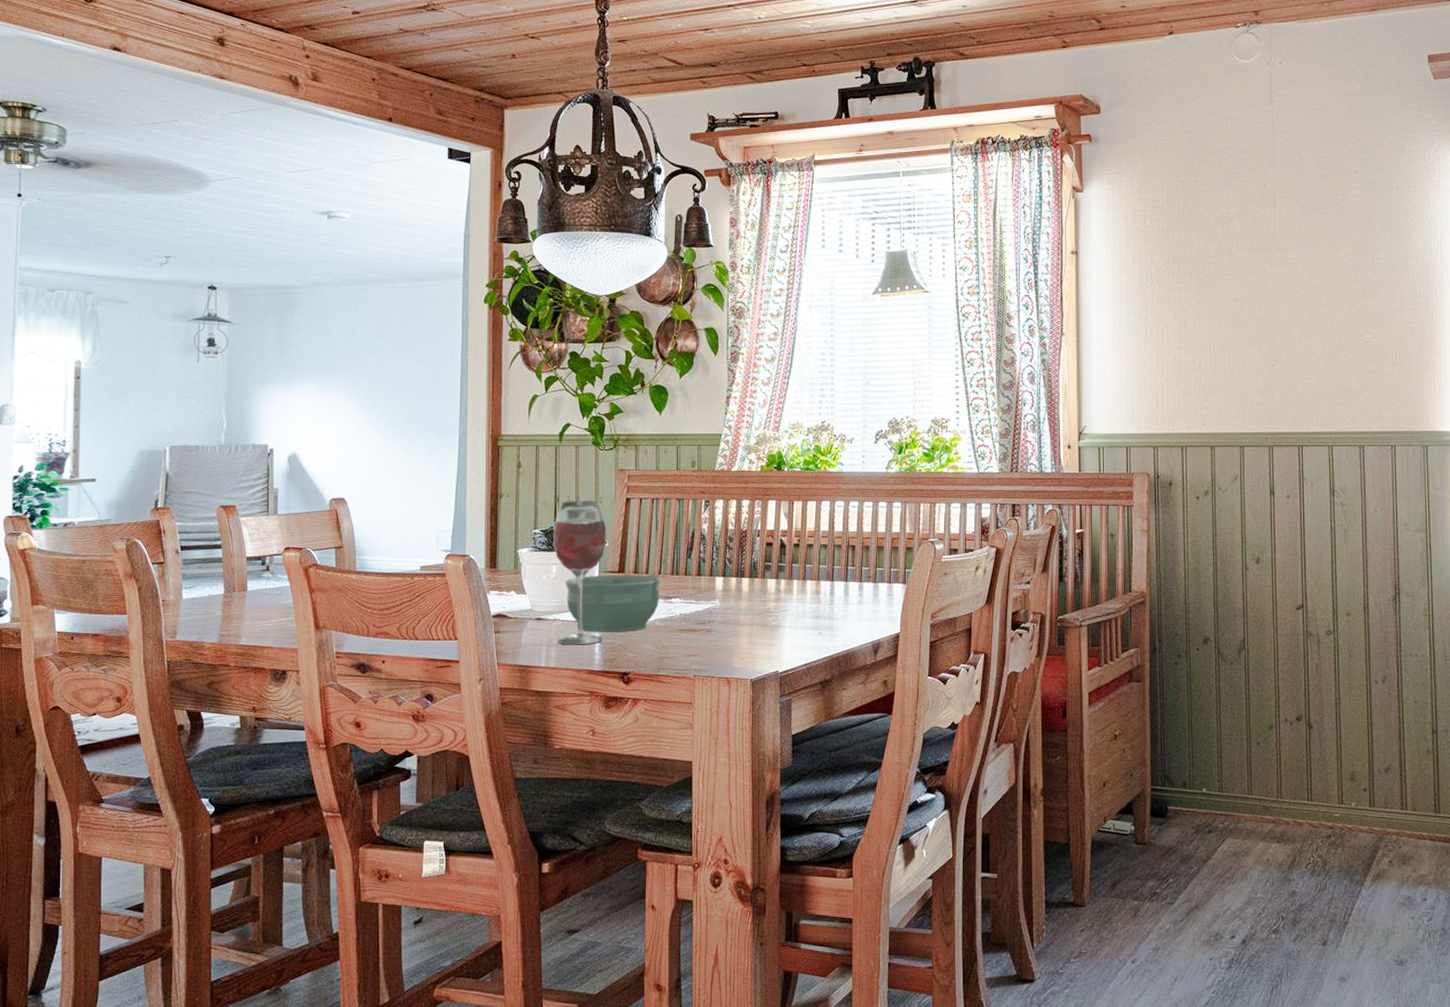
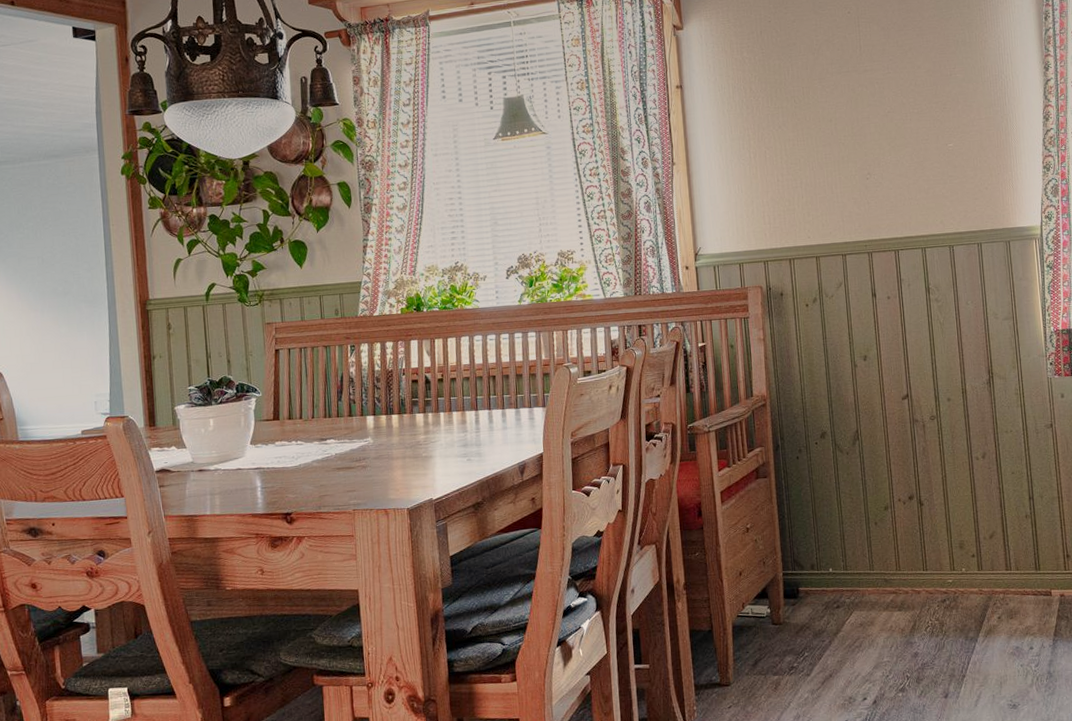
wineglass: present [553,501,607,645] -> none [207,354,264,492]
bowl: present [564,574,662,632] -> none [222,420,315,478]

